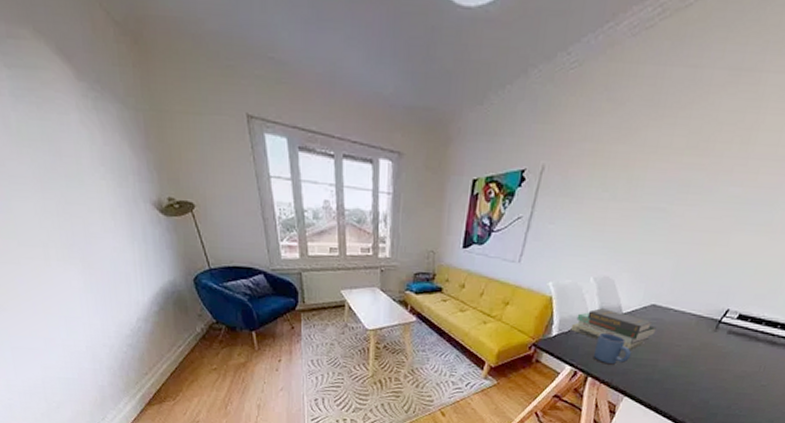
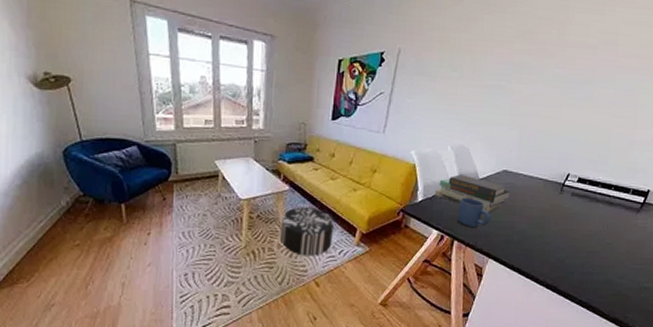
pouf: none [407,338,462,387] -> present [281,207,334,256]

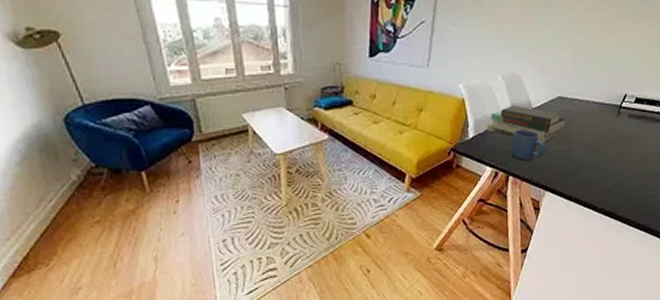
pouf: present [281,207,334,256] -> none [324,155,381,208]

